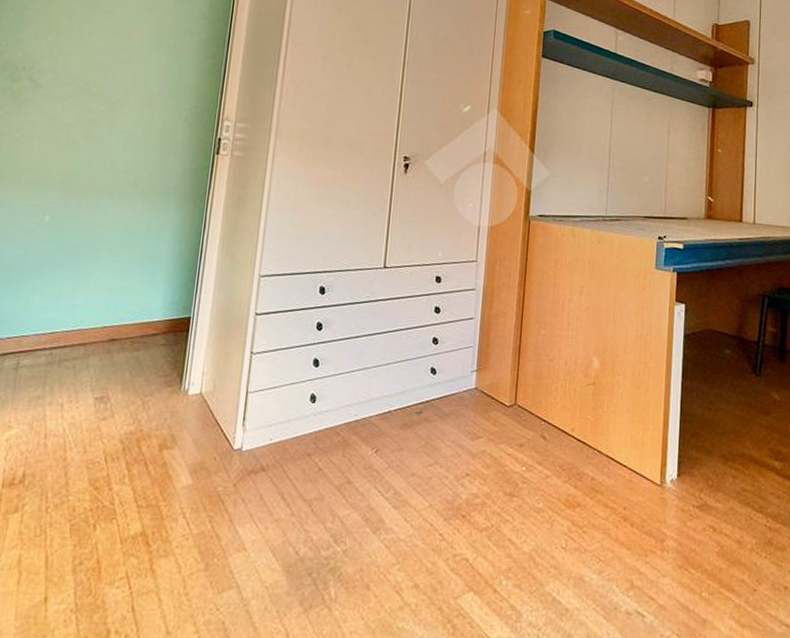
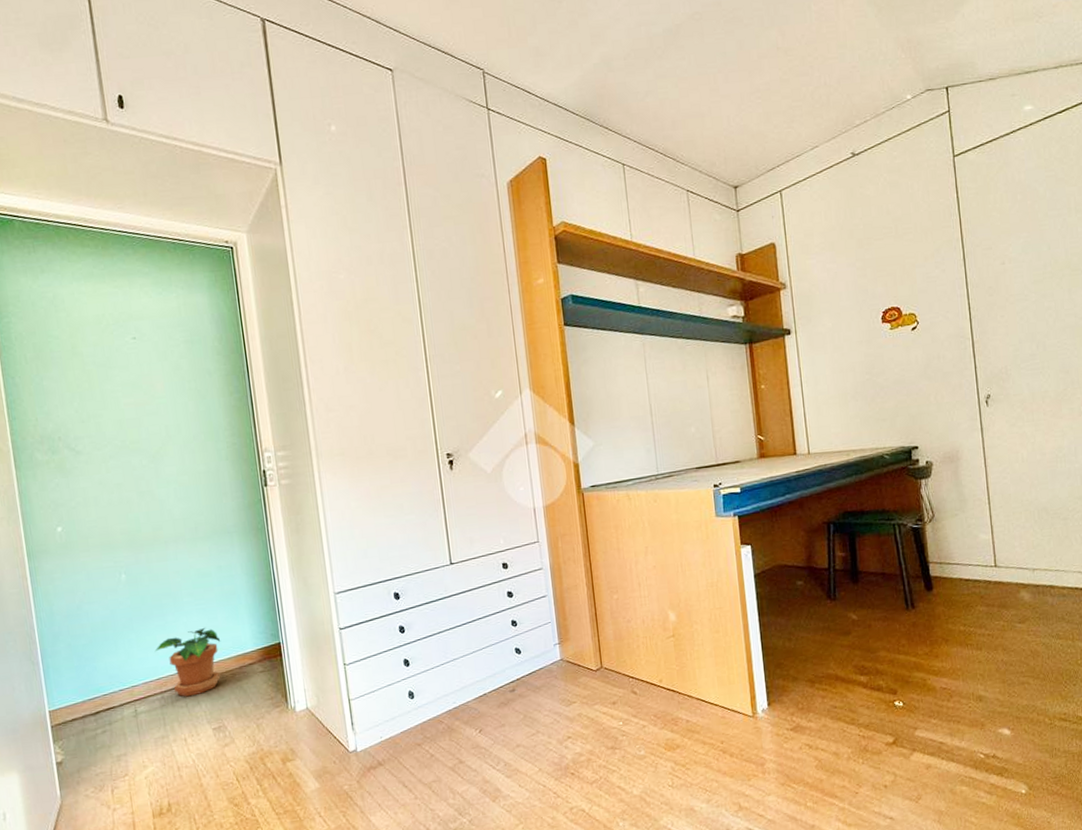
potted plant: none [56,286,130,358] -> present [154,627,221,697]

